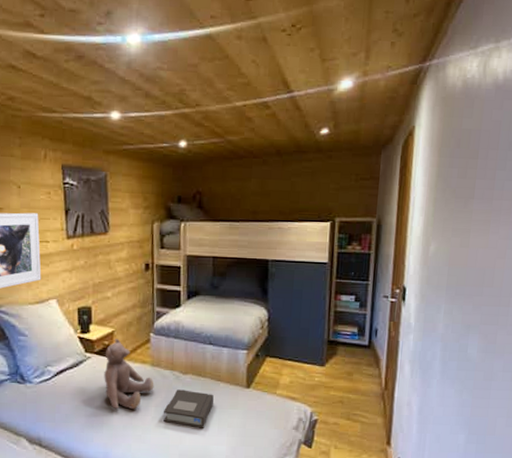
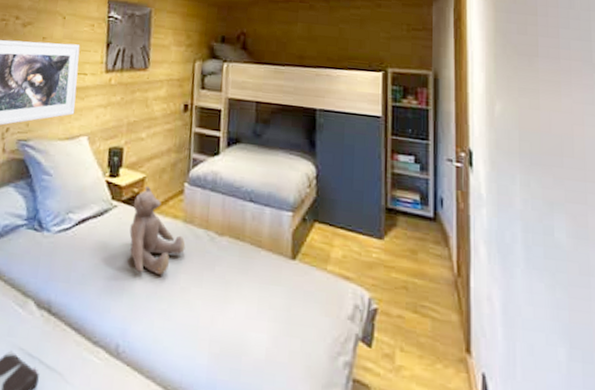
book: present [163,389,214,428] -> none [193,254,254,308]

